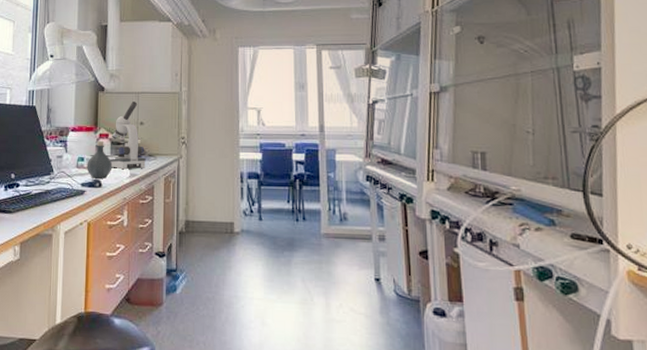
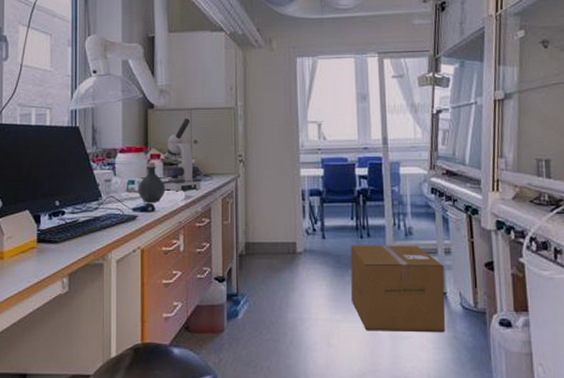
box: none [285,228,379,319] -> present [350,245,446,333]

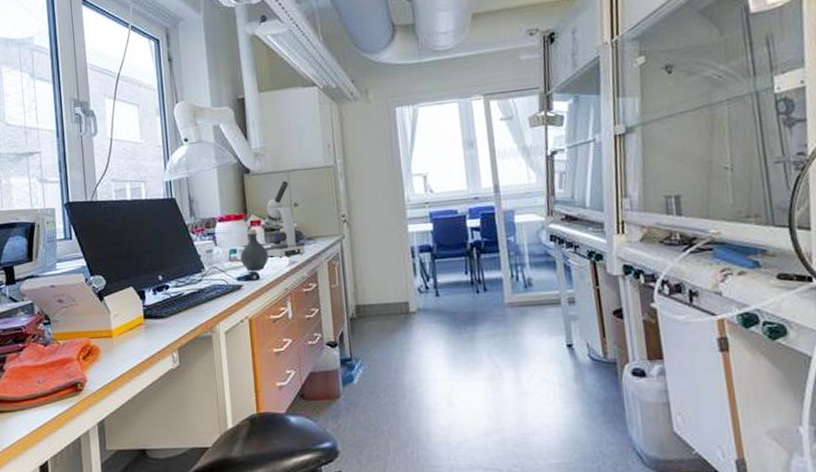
box: present [350,245,446,333] -> none [466,296,574,389]

